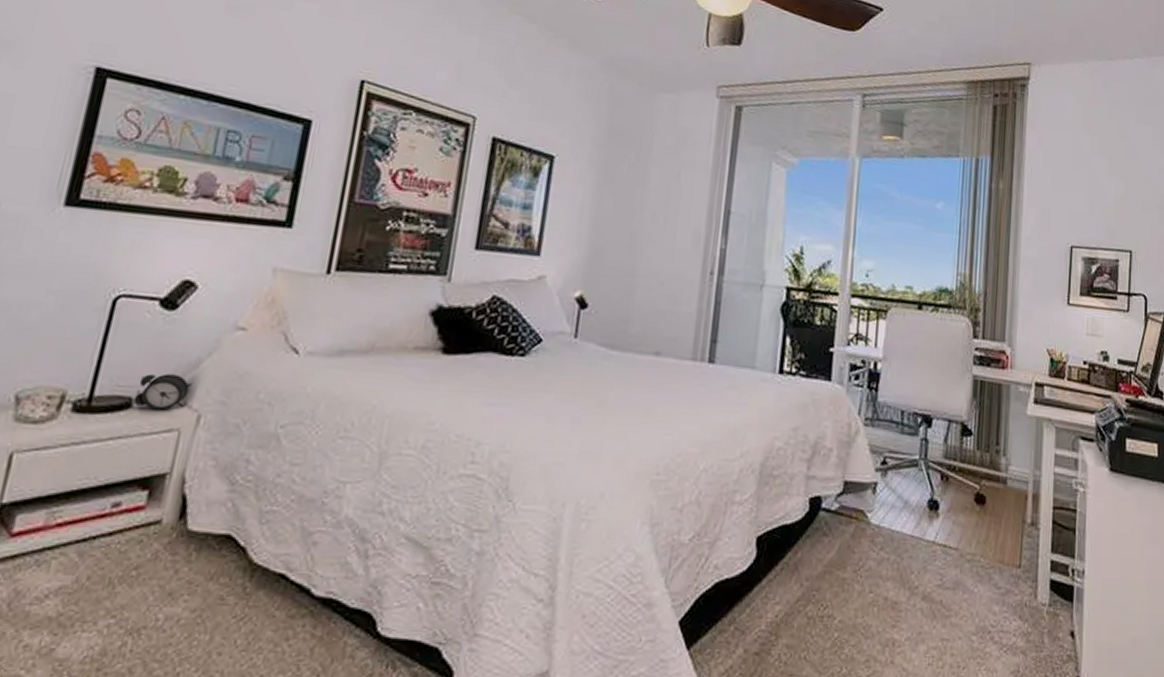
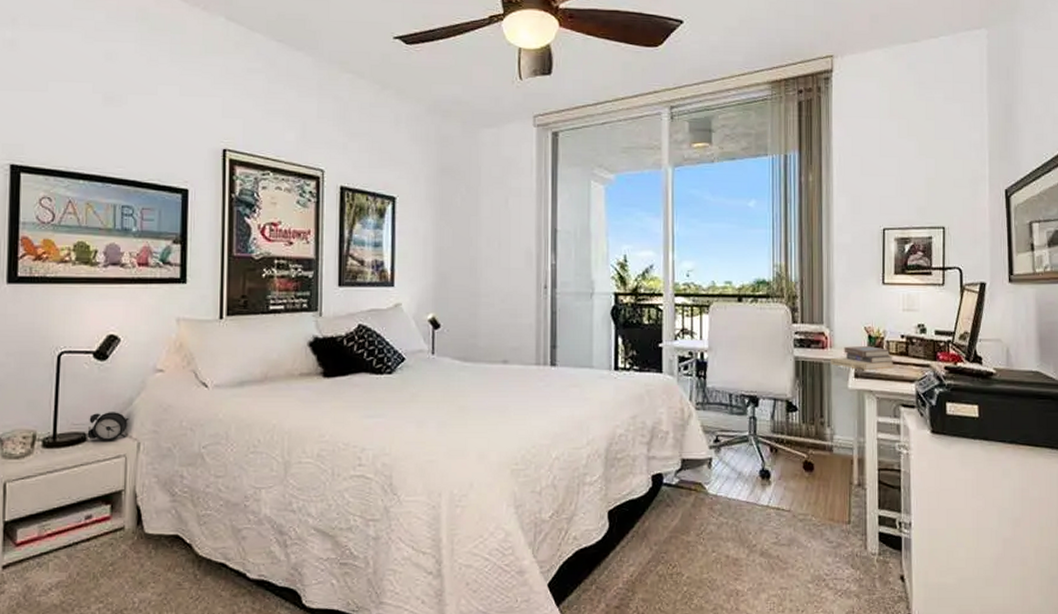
books: none [1010,368,1075,397] -> present [831,345,894,371]

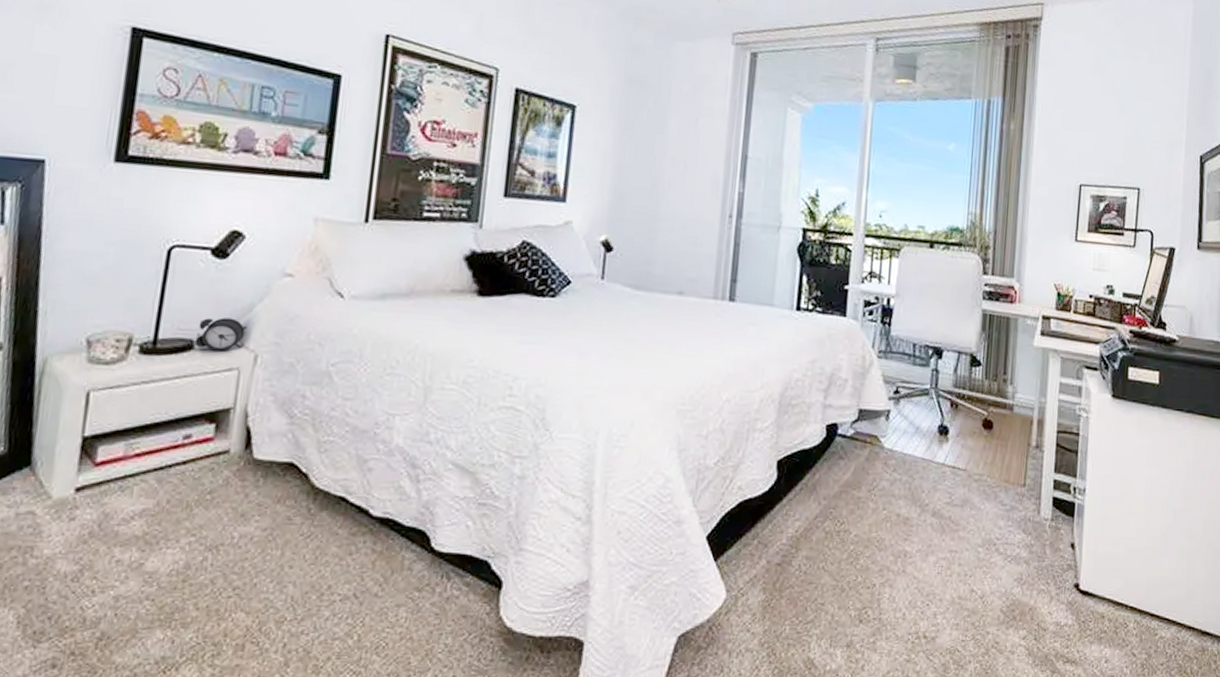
books: present [831,345,894,371] -> none [1018,302,1081,329]

